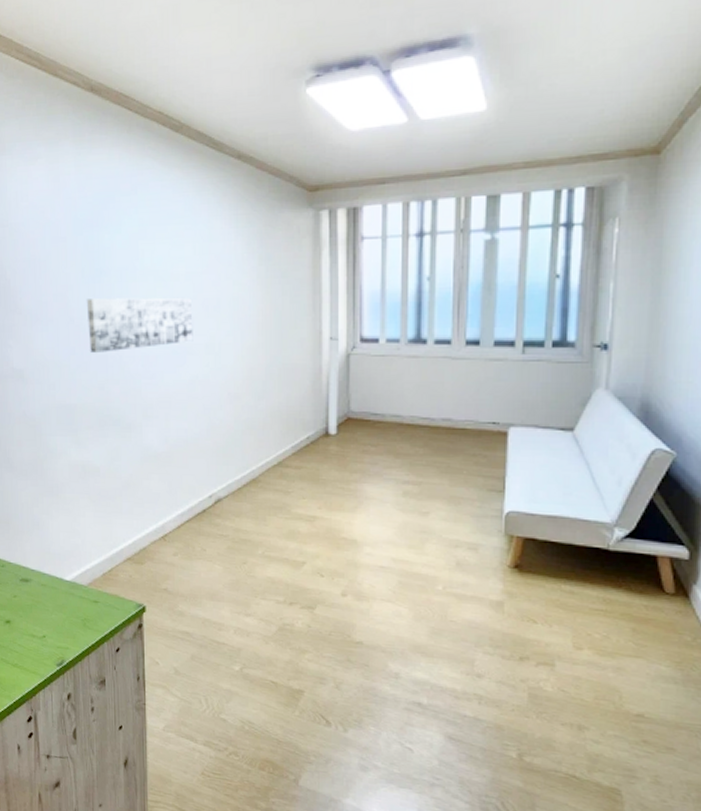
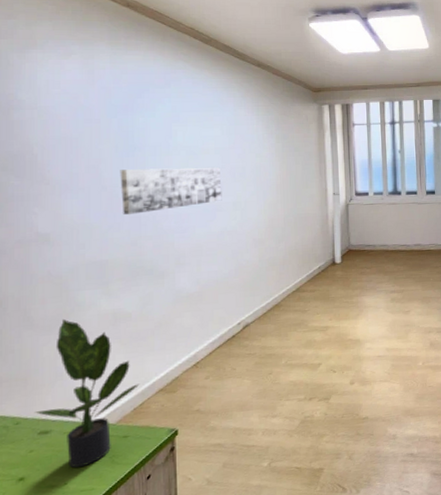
potted plant: none [17,464,109,624] -> present [35,318,140,468]

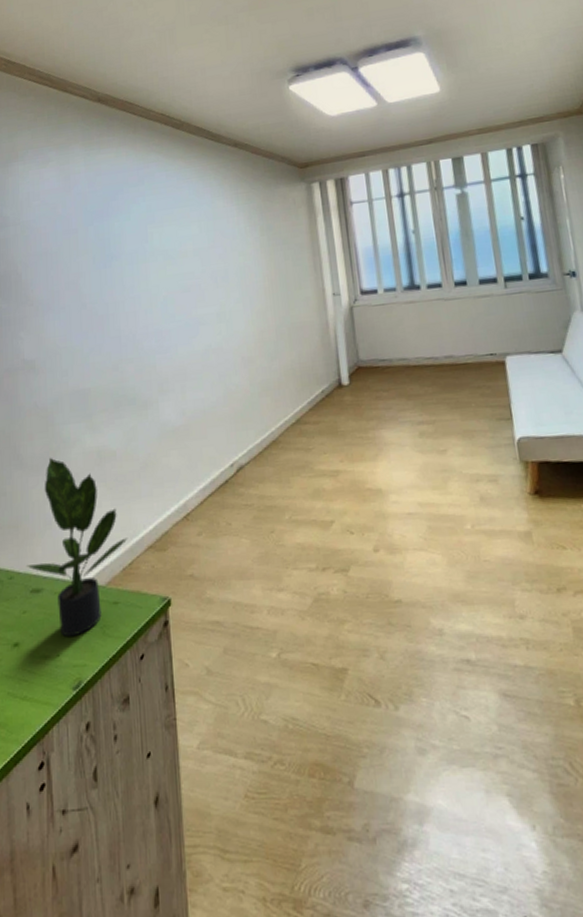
wall art: present [120,167,222,215] -> none [98,272,205,335]

